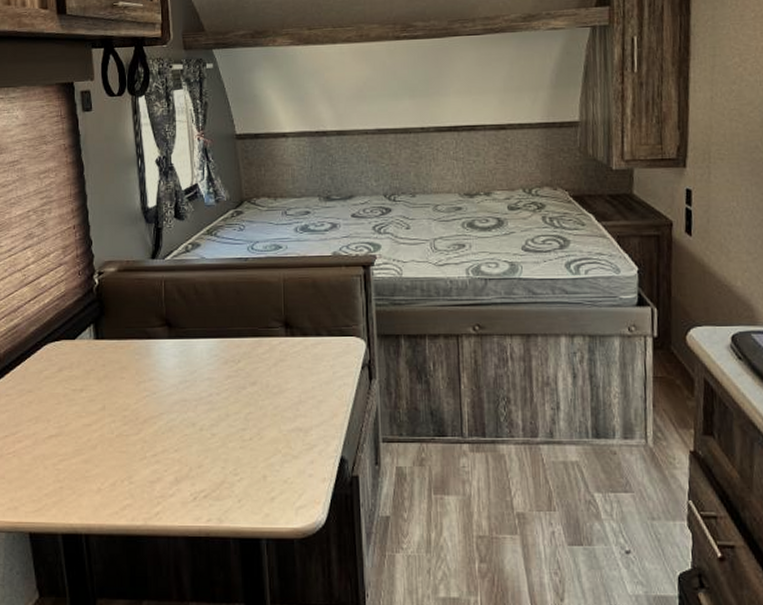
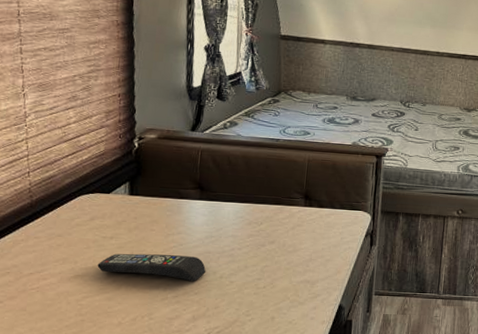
remote control: none [70,406,183,436] -> present [97,253,206,281]

